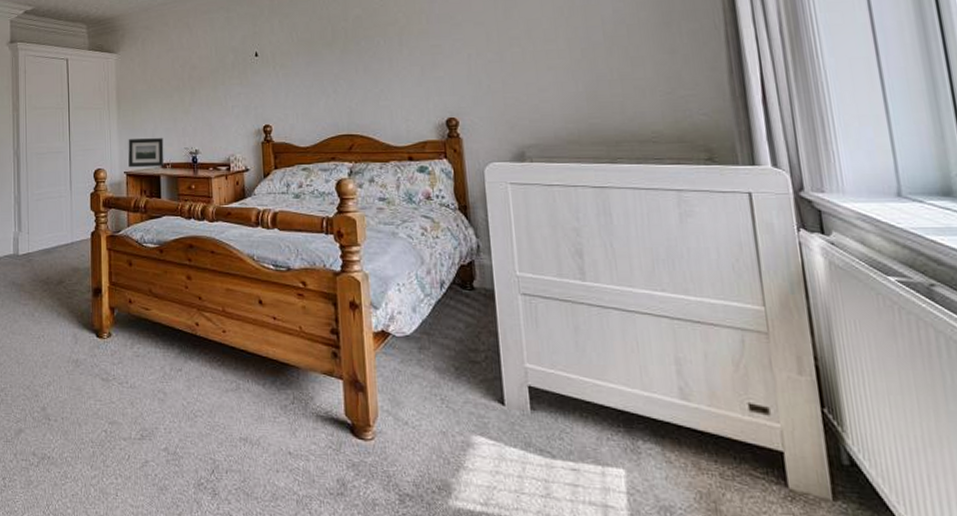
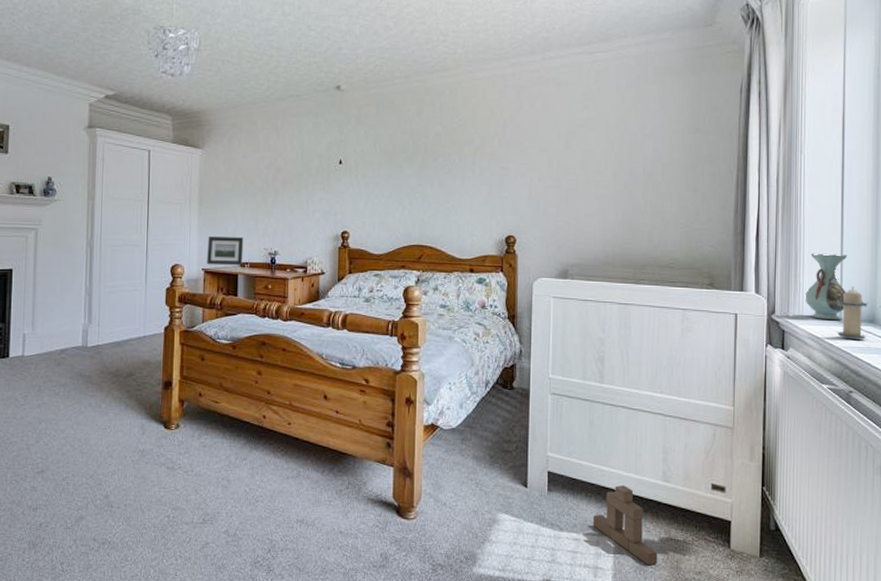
toy blocks: none [592,404,688,506] -> present [592,485,658,566]
decorative vase: none [842,113,904,197] -> present [805,253,848,322]
candle: none [890,152,943,218] -> present [836,286,868,340]

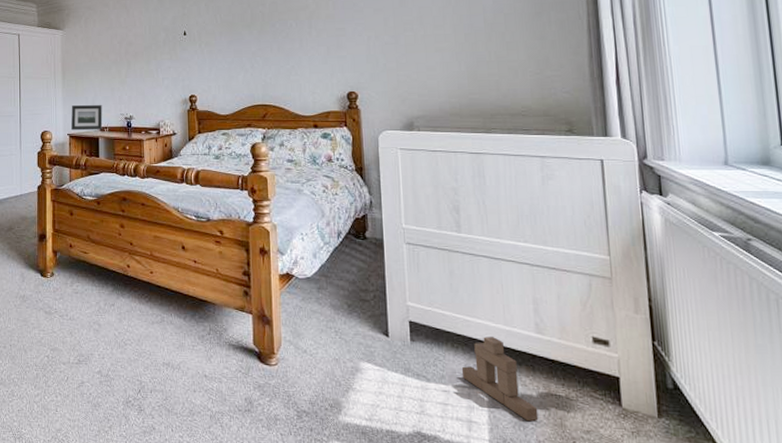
decorative vase: present [805,253,848,322] -> none [680,93,731,165]
candle: present [836,286,868,340] -> none [719,127,761,183]

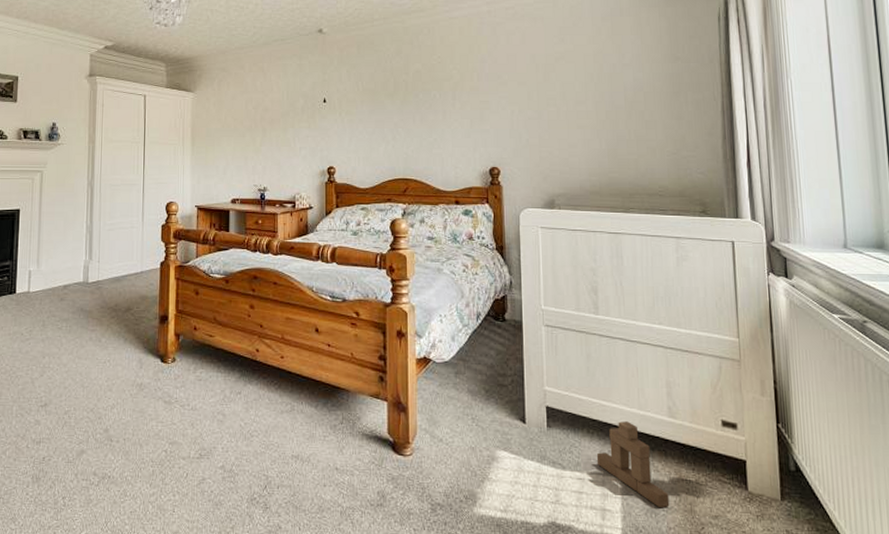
picture frame: present [71,105,103,130] -> none [200,175,234,202]

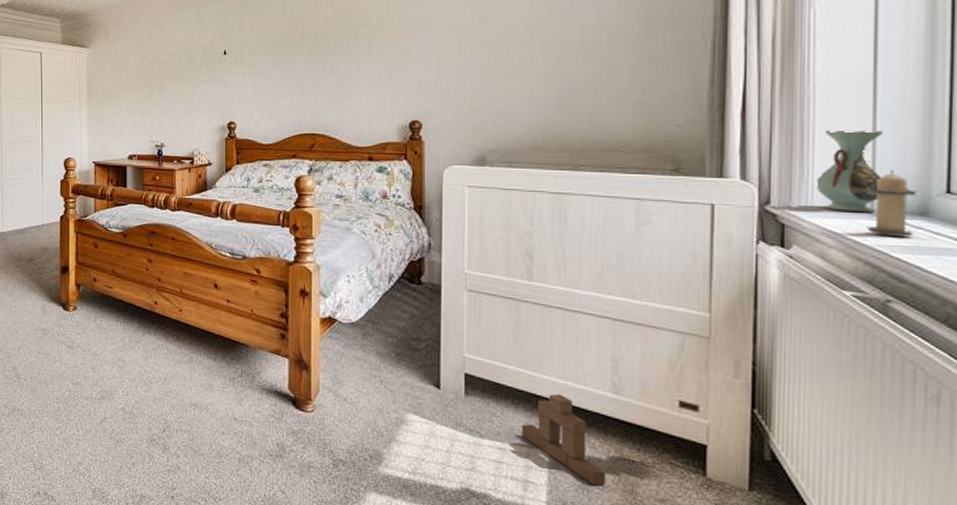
decorative vase: none [805,177,849,248] -> present [816,129,884,215]
candle: none [840,211,876,266] -> present [866,170,917,237]

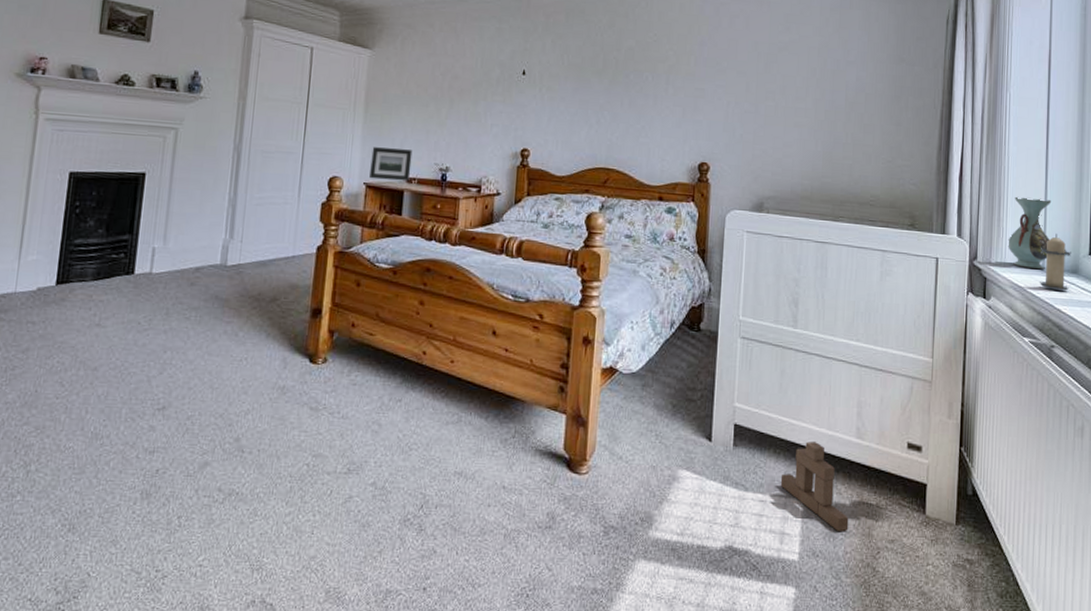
picture frame: none [97,131,131,158] -> present [369,147,413,182]

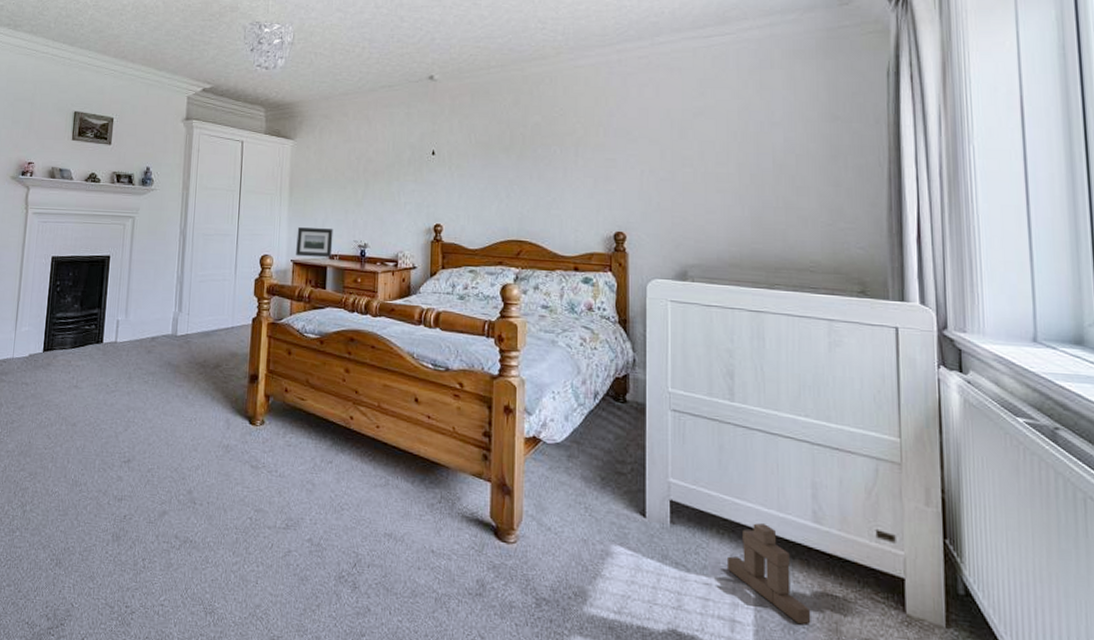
decorative vase: present [1008,196,1052,271] -> none [986,258,1041,342]
candle: present [1040,234,1071,291] -> none [1029,300,1073,365]

